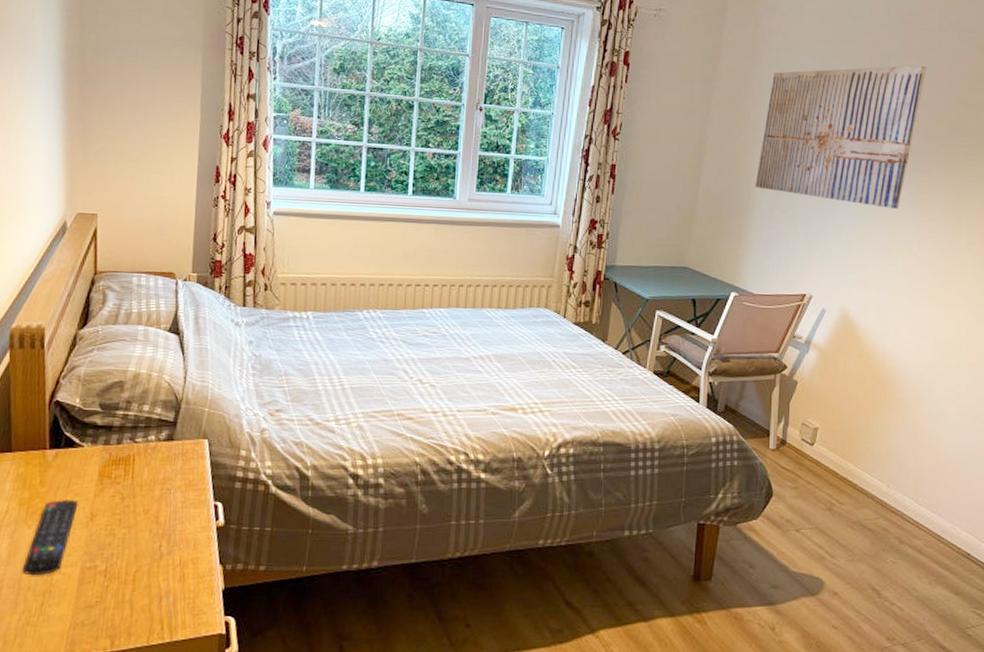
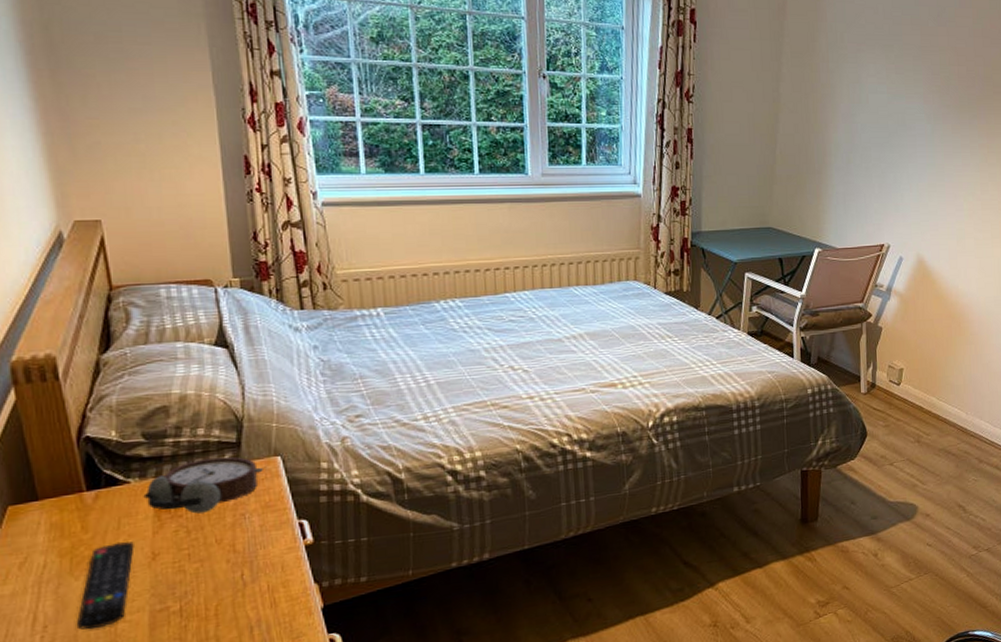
alarm clock: none [92,433,192,483] -> present [143,456,263,514]
wall art: present [755,65,927,210] -> none [829,15,980,157]

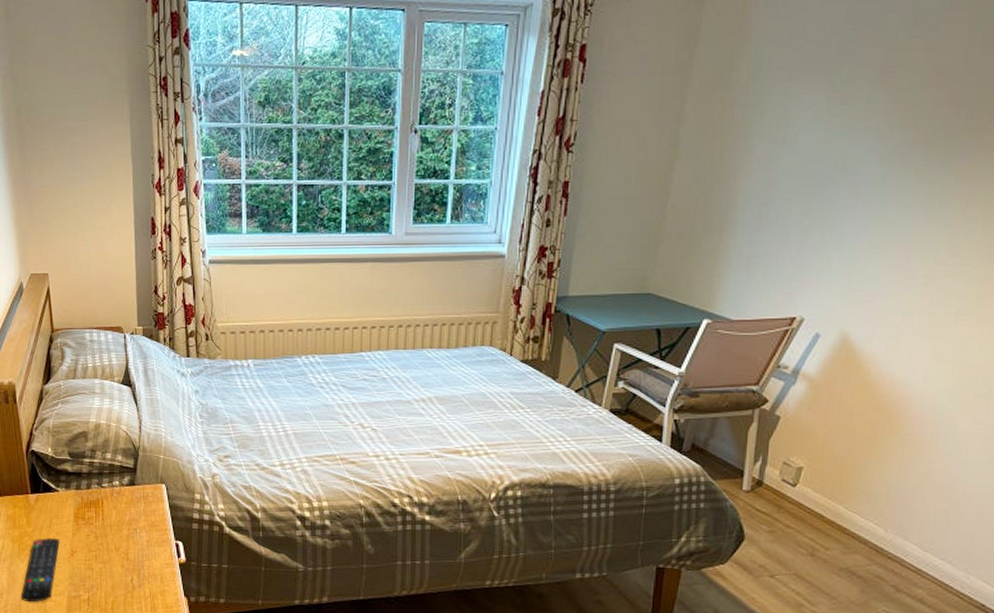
alarm clock: present [143,456,263,514] -> none [67,478,151,524]

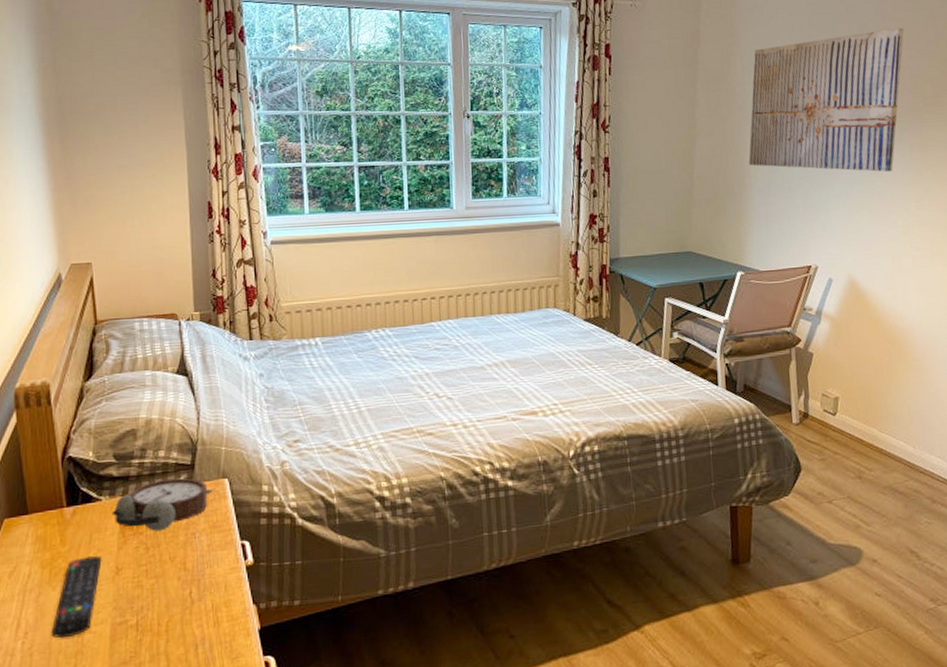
alarm clock: none [67,478,151,524] -> present [112,477,212,531]
wall art: none [737,18,981,209] -> present [748,27,905,172]

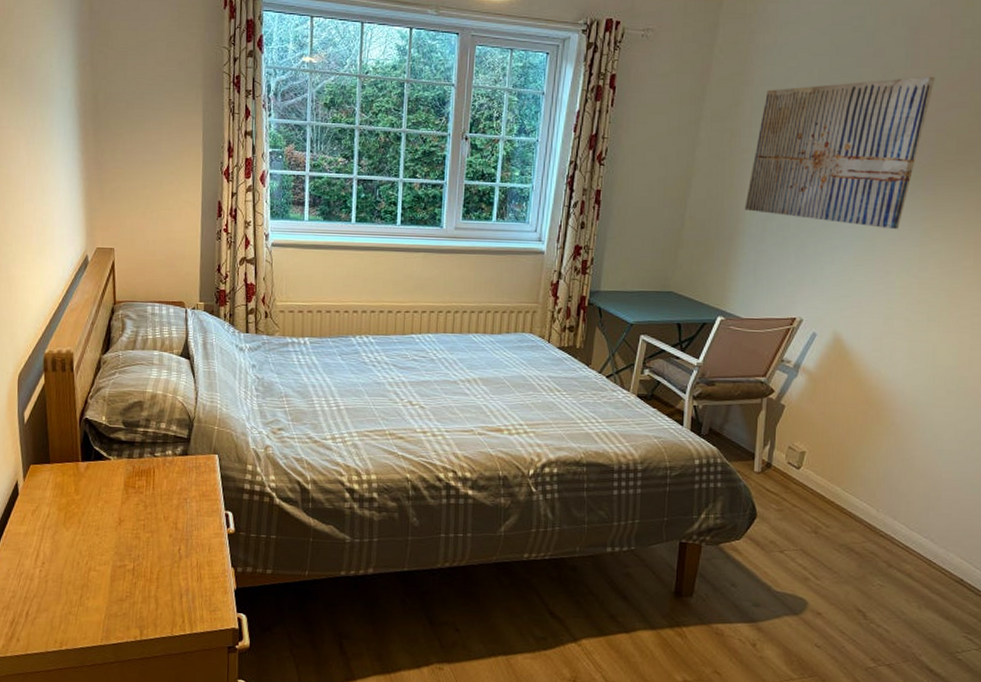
remote control: present [51,556,102,639] -> none [63,506,108,572]
alarm clock: present [112,477,212,531] -> none [118,448,204,493]

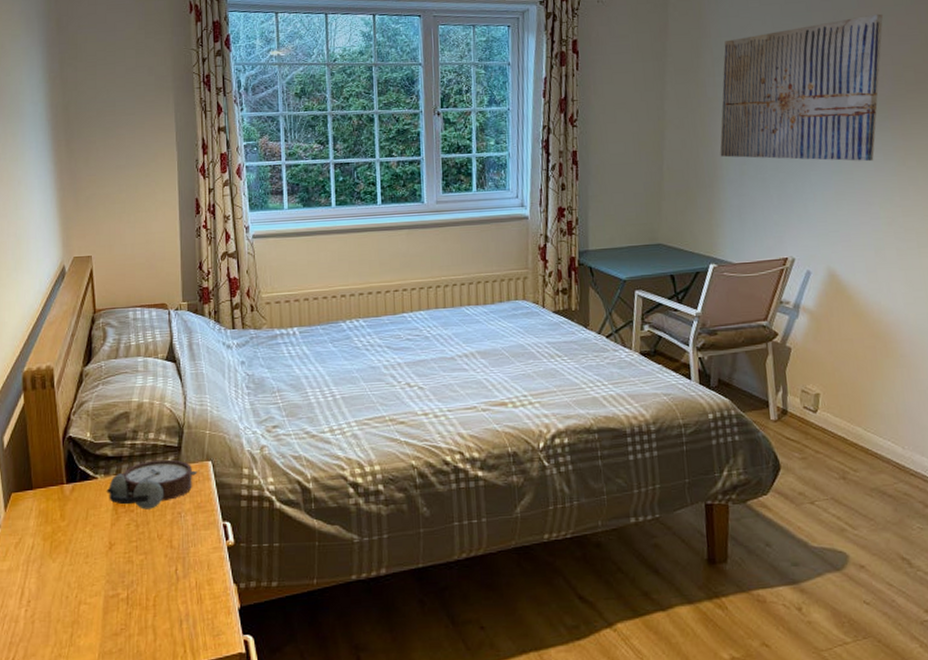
alarm clock: none [118,448,204,493] -> present [106,459,197,510]

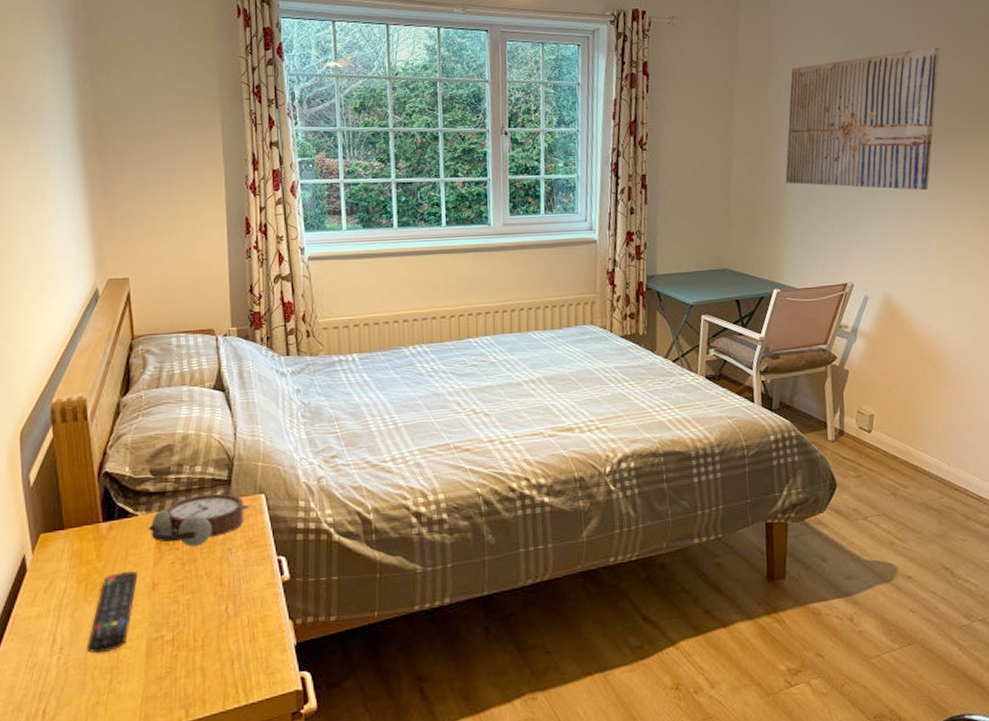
remote control: none [50,531,97,608] -> present [86,571,138,654]

